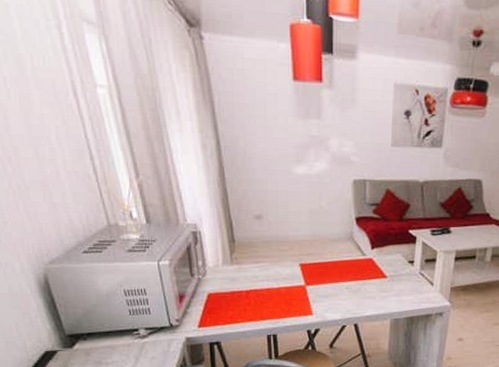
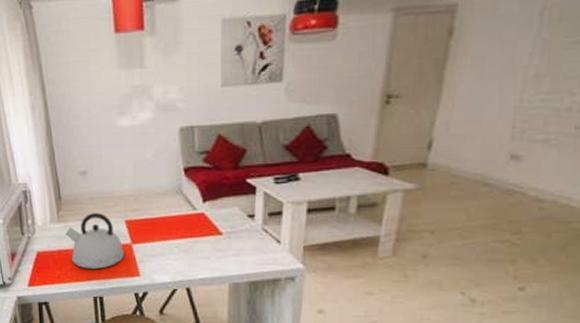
kettle: none [239,256,299,310] -> present [65,213,125,270]

